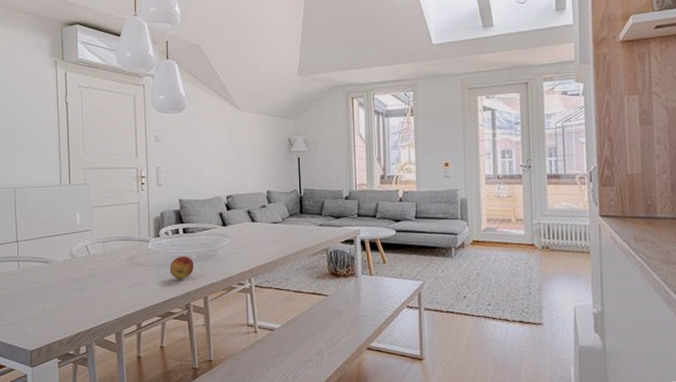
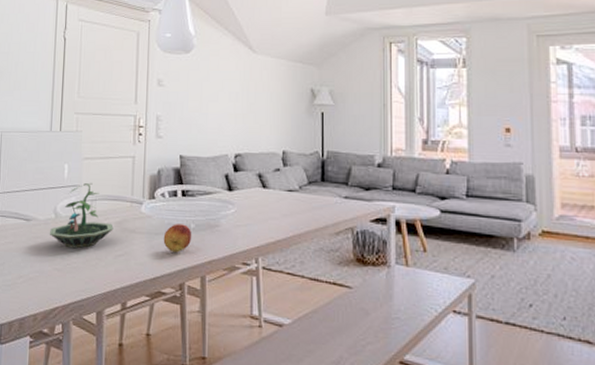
terrarium: none [68,227,125,283] -> present [50,182,114,249]

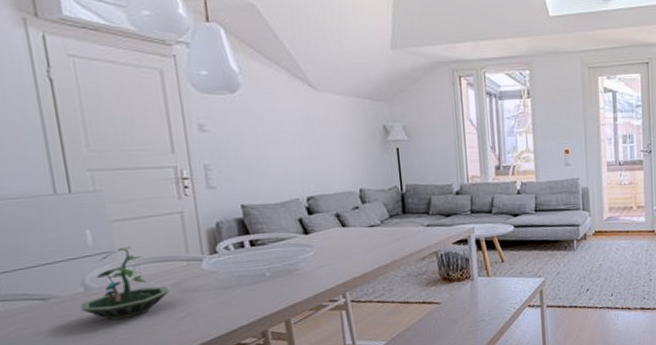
fruit: present [163,224,192,253] -> none [234,274,270,304]

